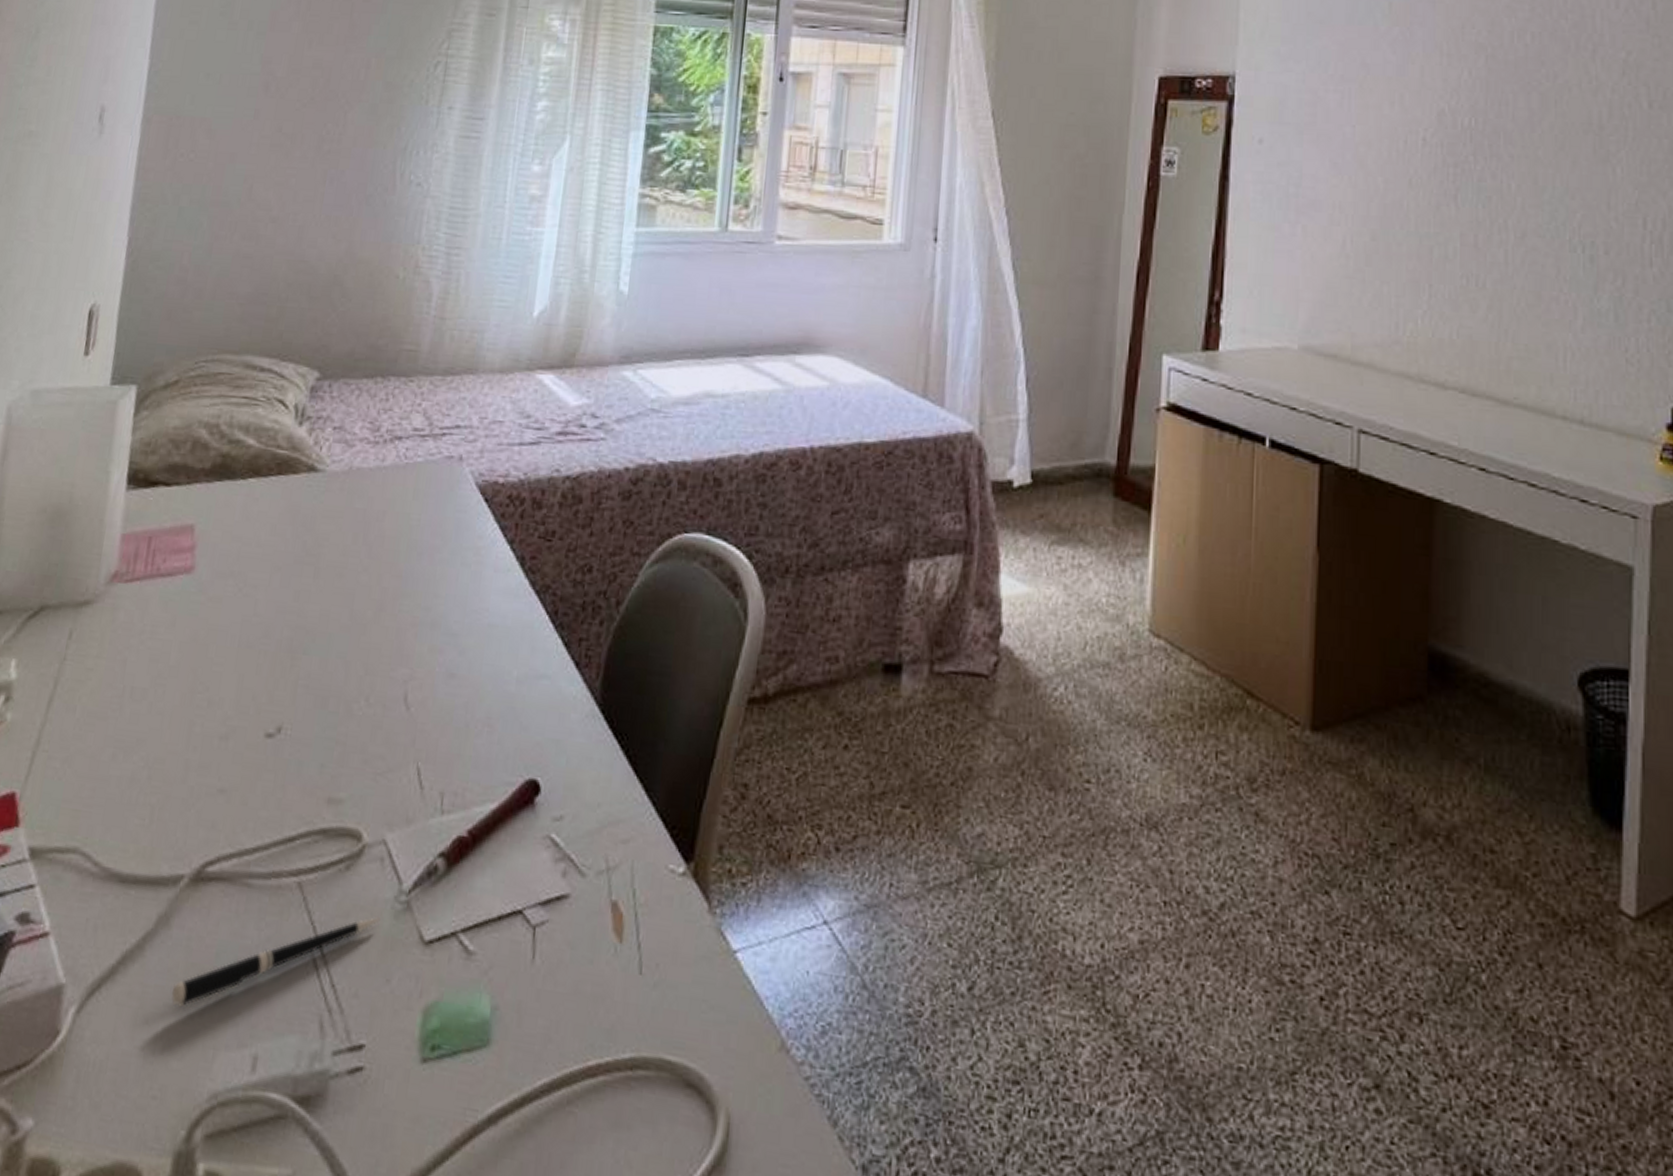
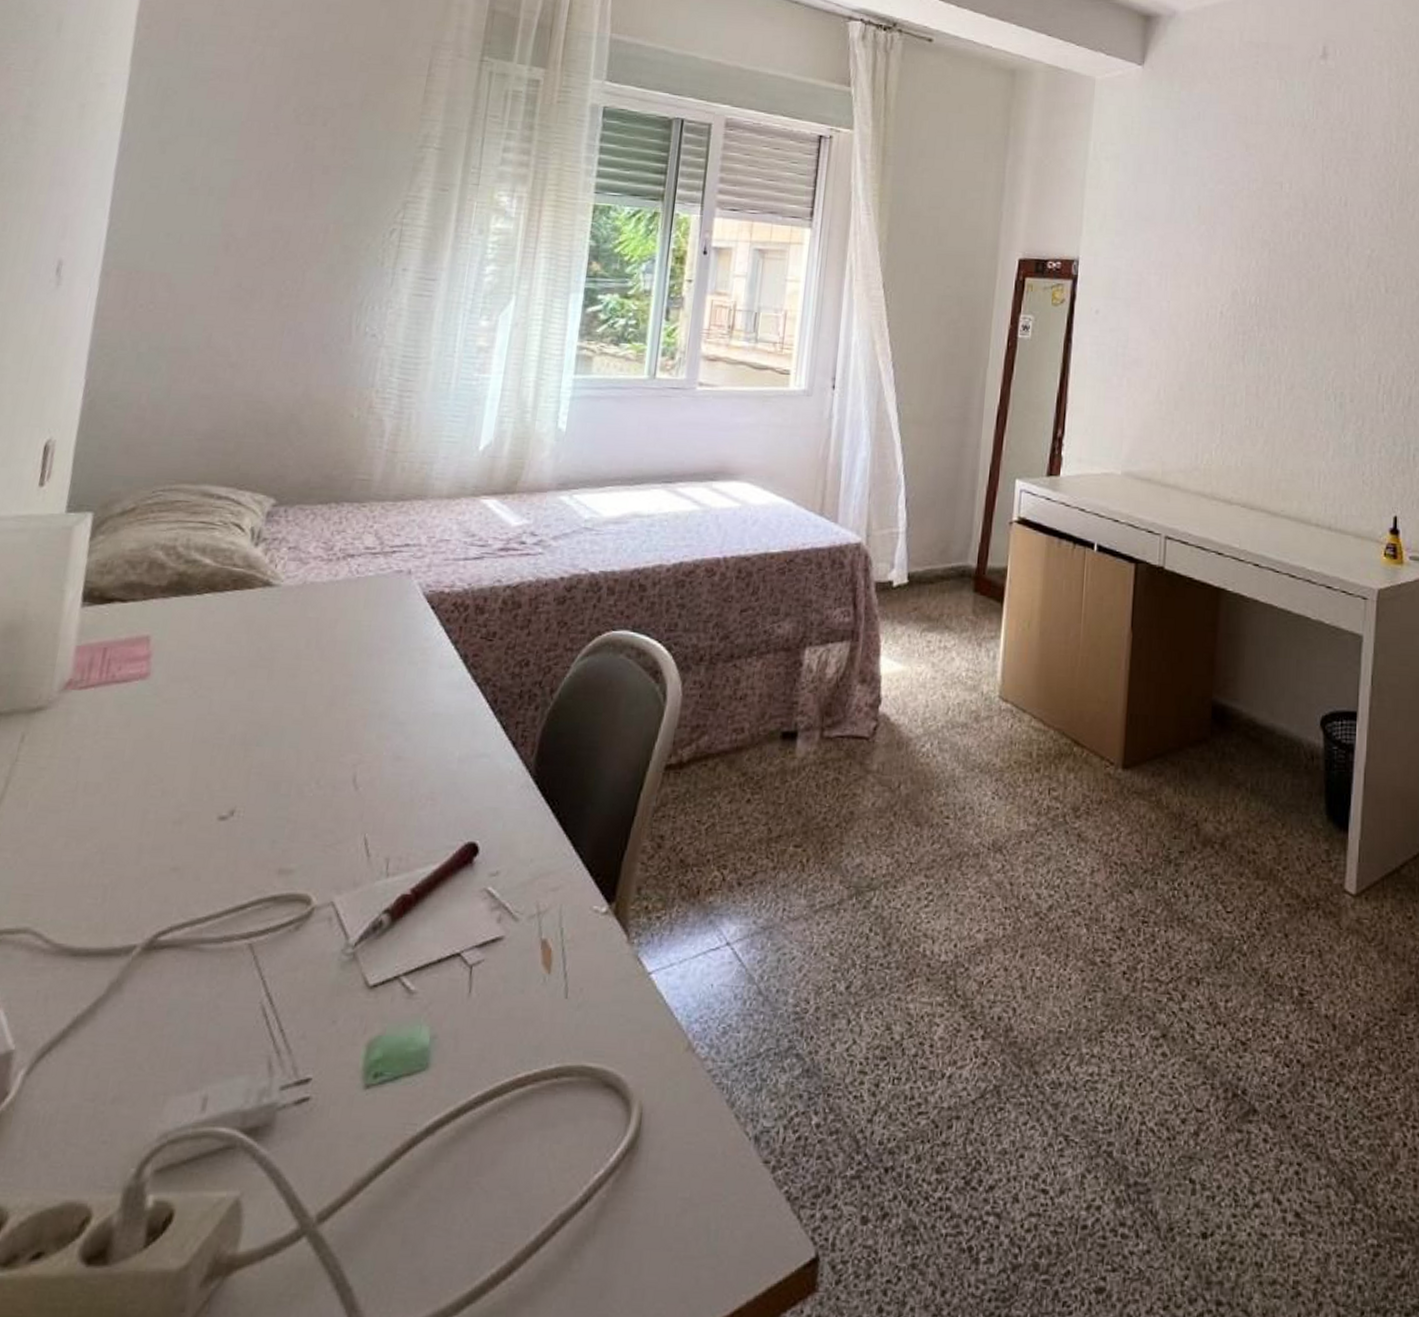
pen: present [171,916,382,1008] -> none [123,967,329,1061]

